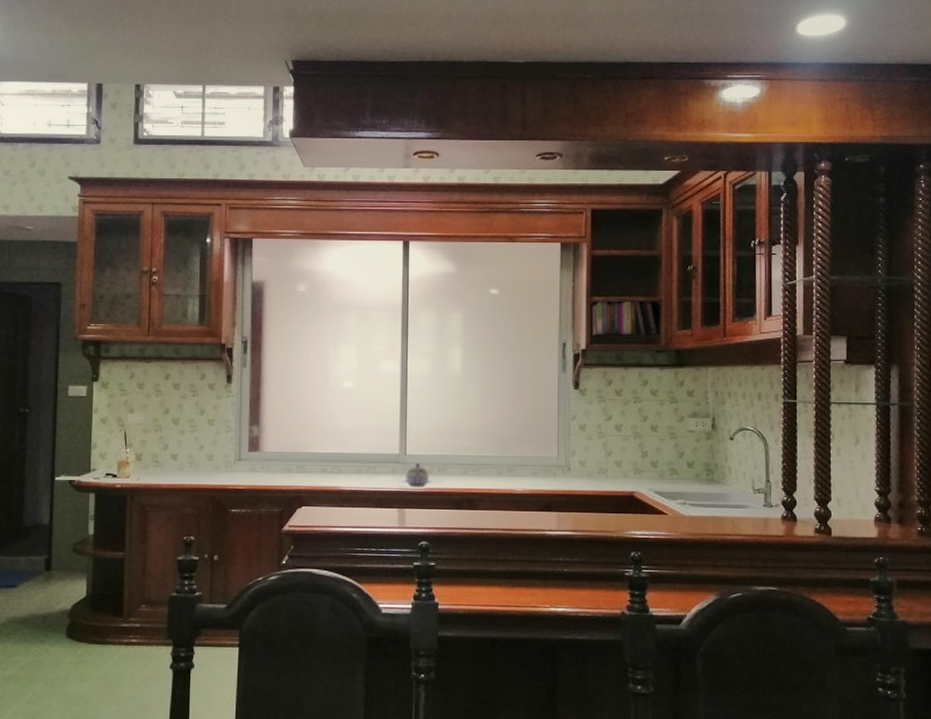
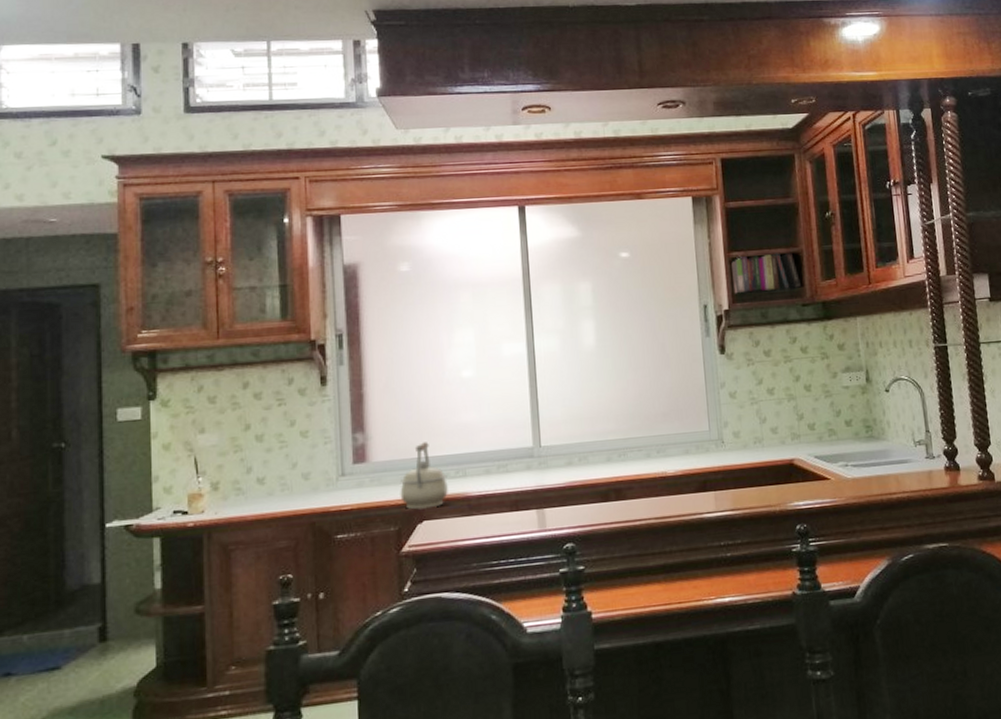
kettle: none [285,440,325,497] -> present [400,442,448,510]
teapot: present [405,463,430,487] -> none [541,455,570,483]

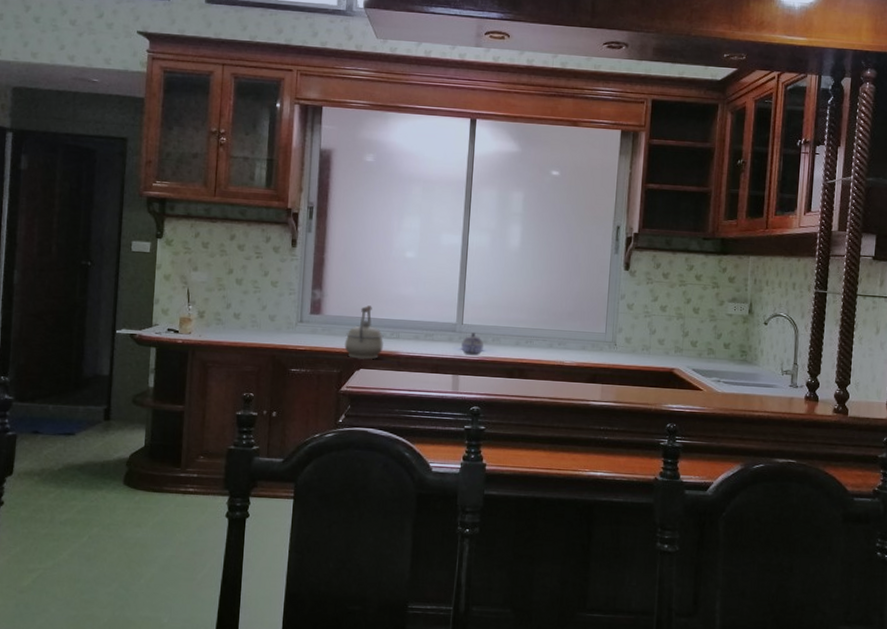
teapot: none [541,455,570,483] -> present [460,333,484,356]
books: present [731,252,802,294] -> none [645,187,706,224]

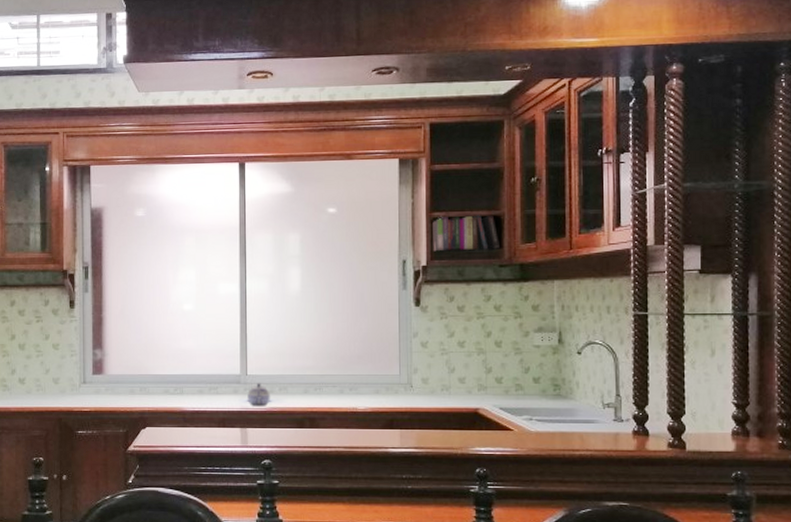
kettle: present [344,305,384,360] -> none [129,362,167,417]
books: none [645,187,706,224] -> present [433,215,501,252]

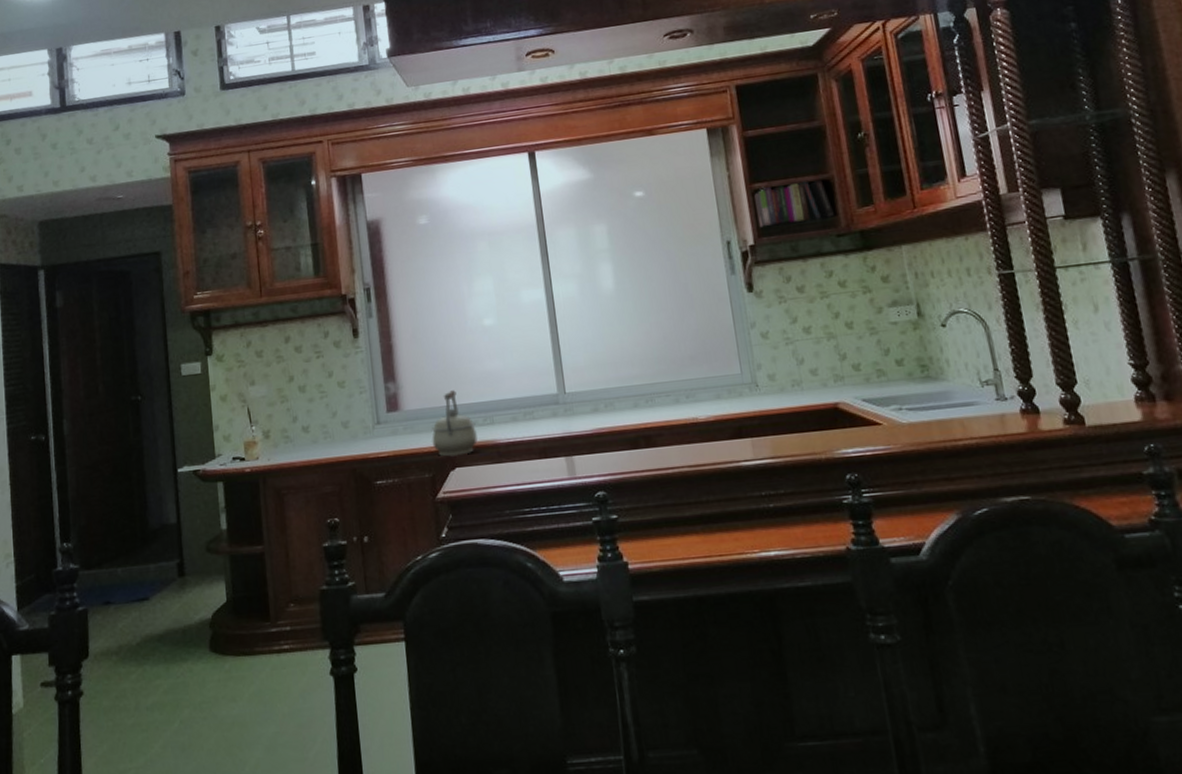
kettle: none [129,362,167,417] -> present [432,390,478,457]
teapot: present [246,383,271,407] -> none [568,401,597,430]

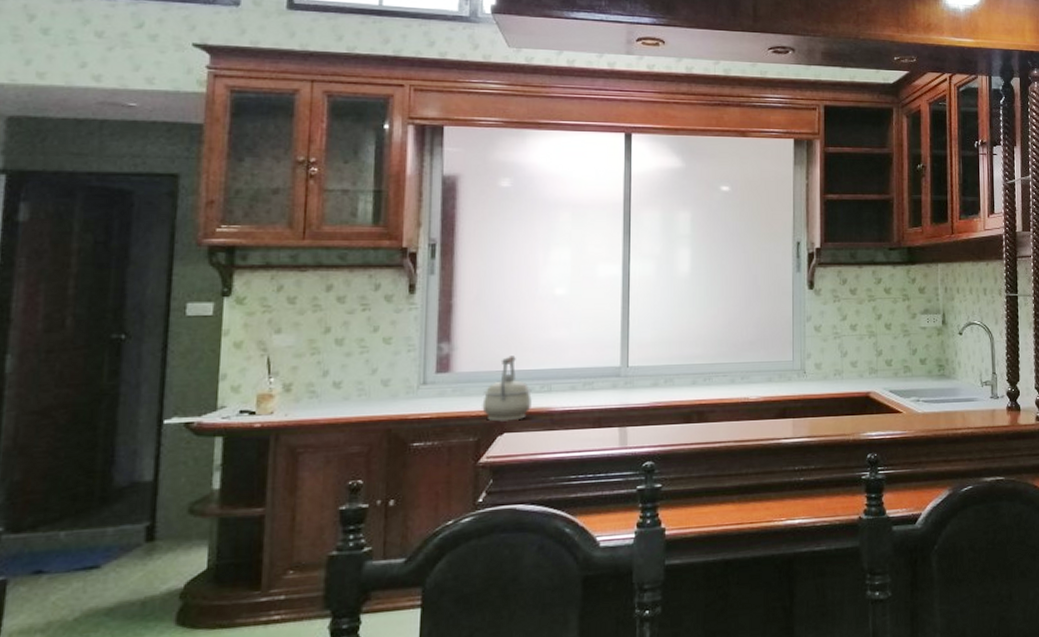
books: present [754,179,835,228] -> none [826,198,890,234]

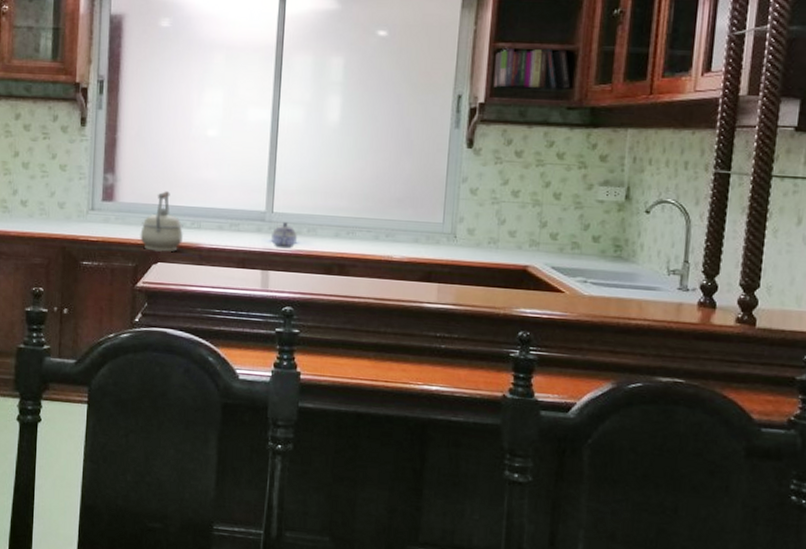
teapot: none [627,375,655,403] -> present [270,222,298,249]
books: none [826,198,890,234] -> present [493,47,571,90]

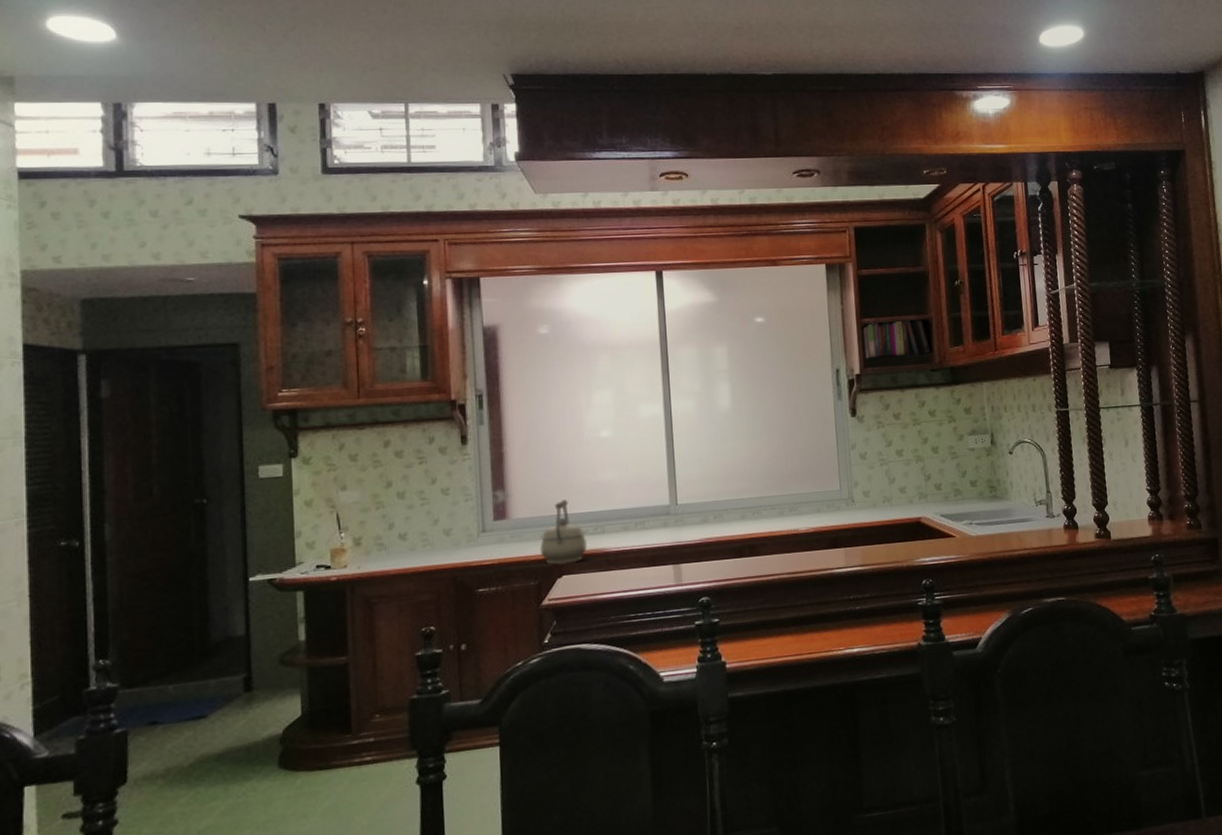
teapot: present [270,222,298,249] -> none [678,512,706,540]

